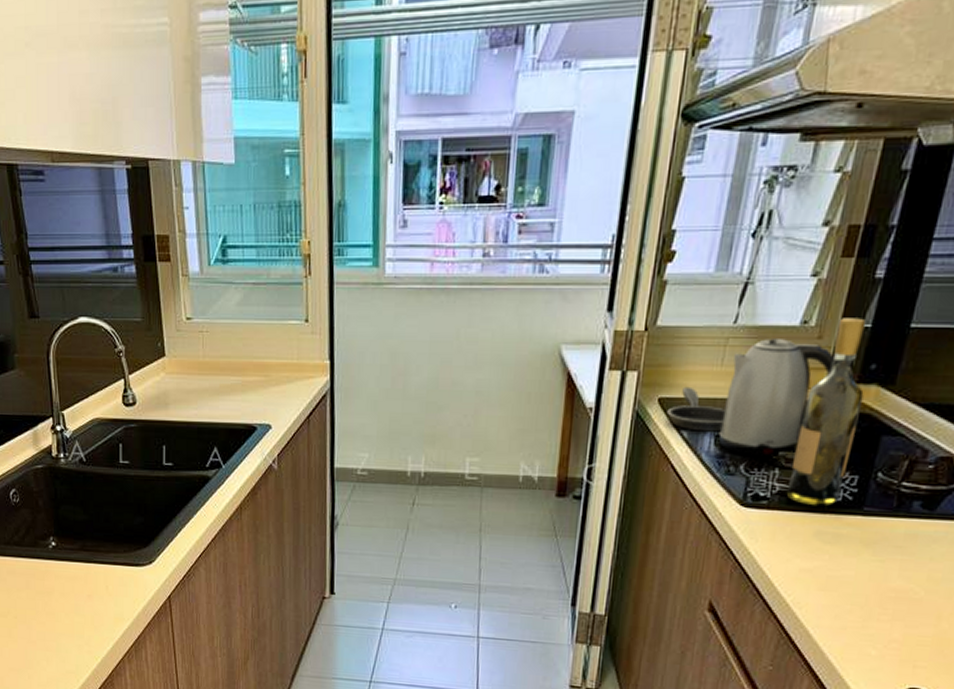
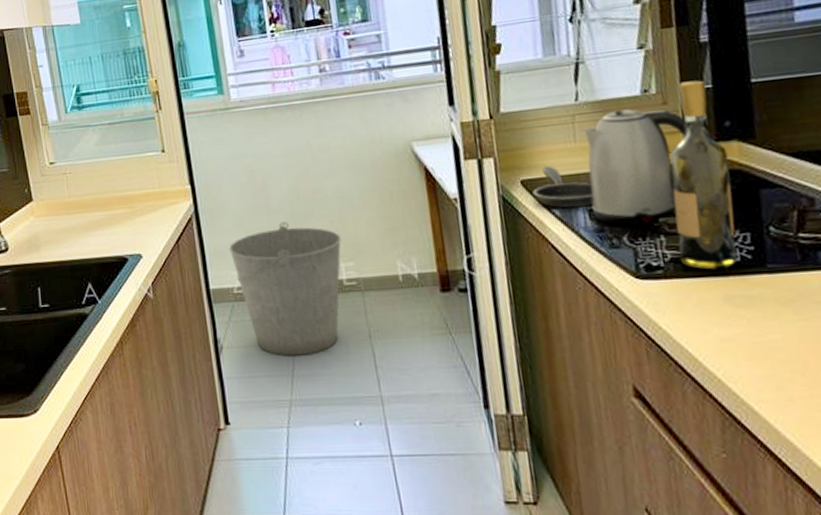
bucket: none [359,410,471,541] -> present [229,222,341,356]

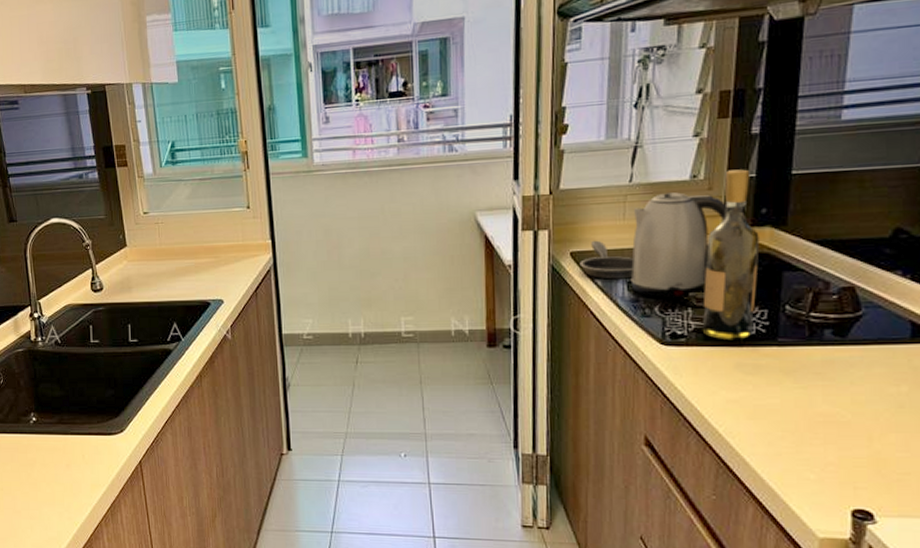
bucket: present [229,222,341,356] -> none [302,278,403,395]

